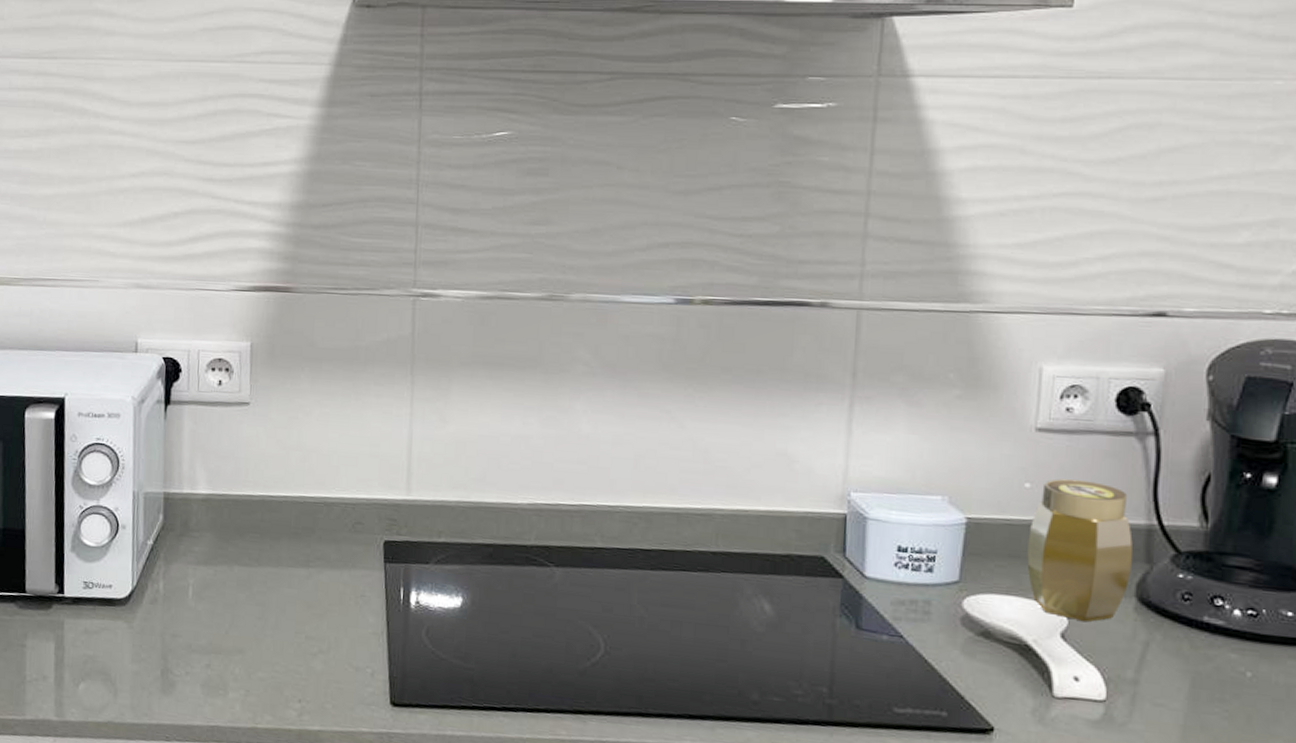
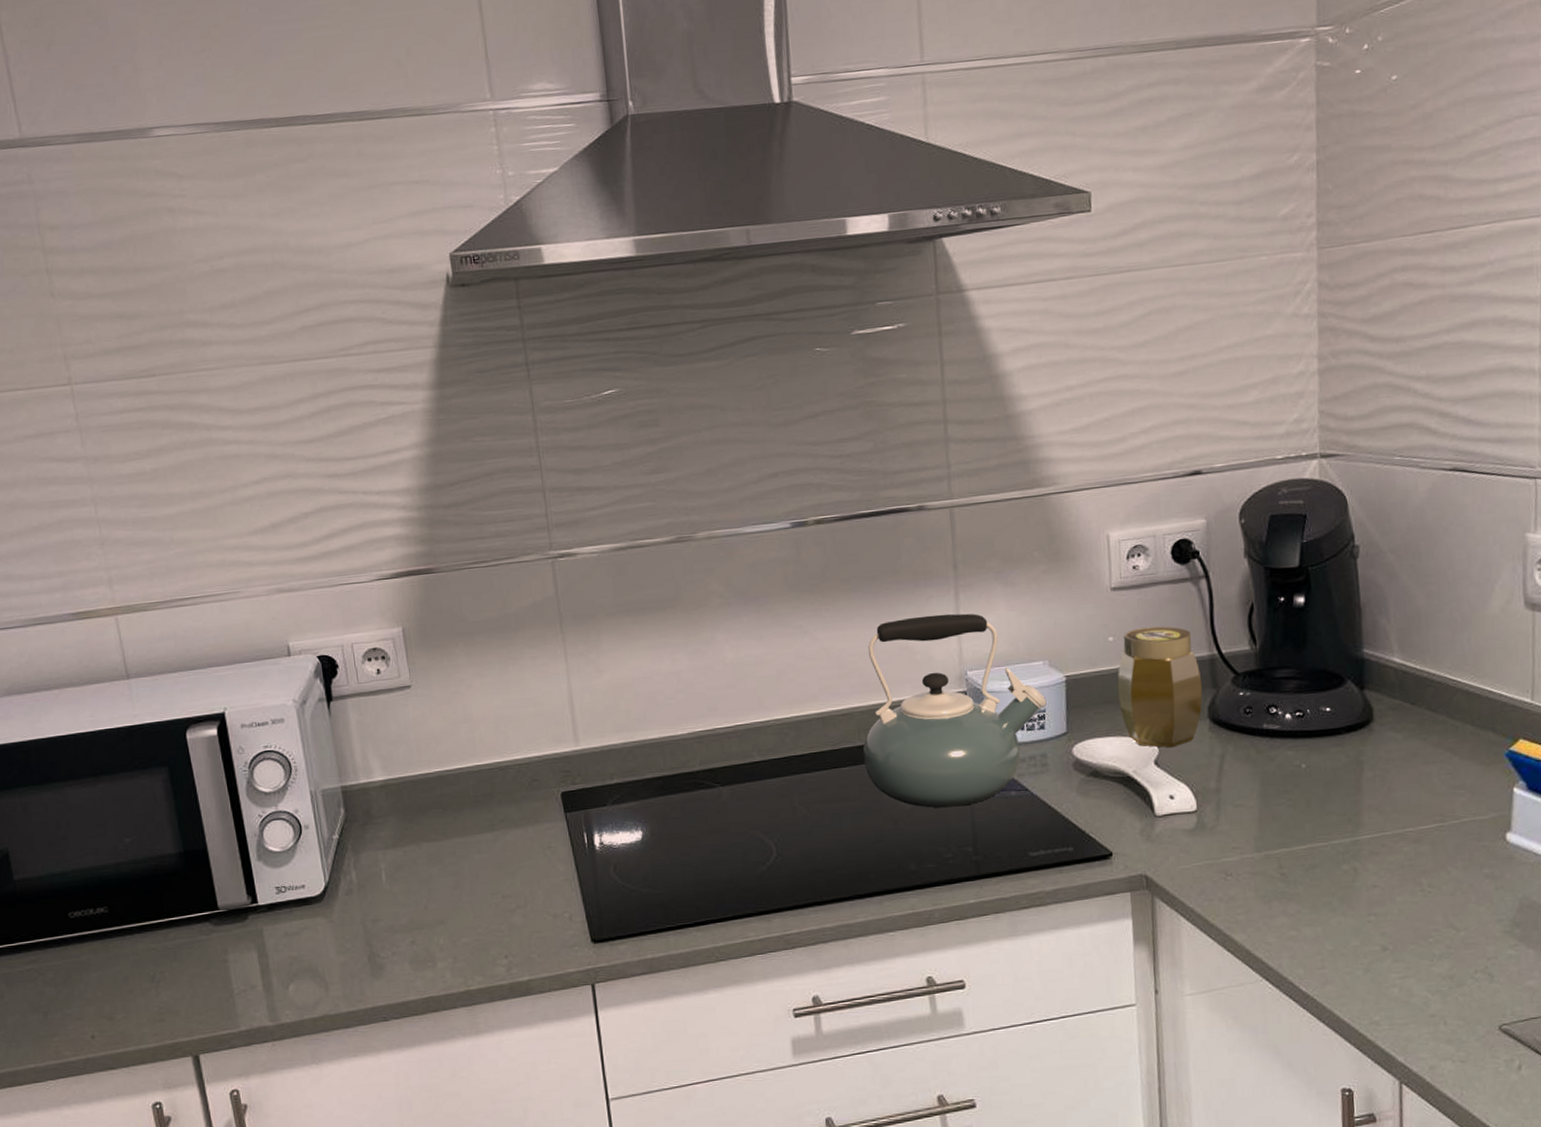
kettle: none [717,422,940,641] -> present [862,613,1047,808]

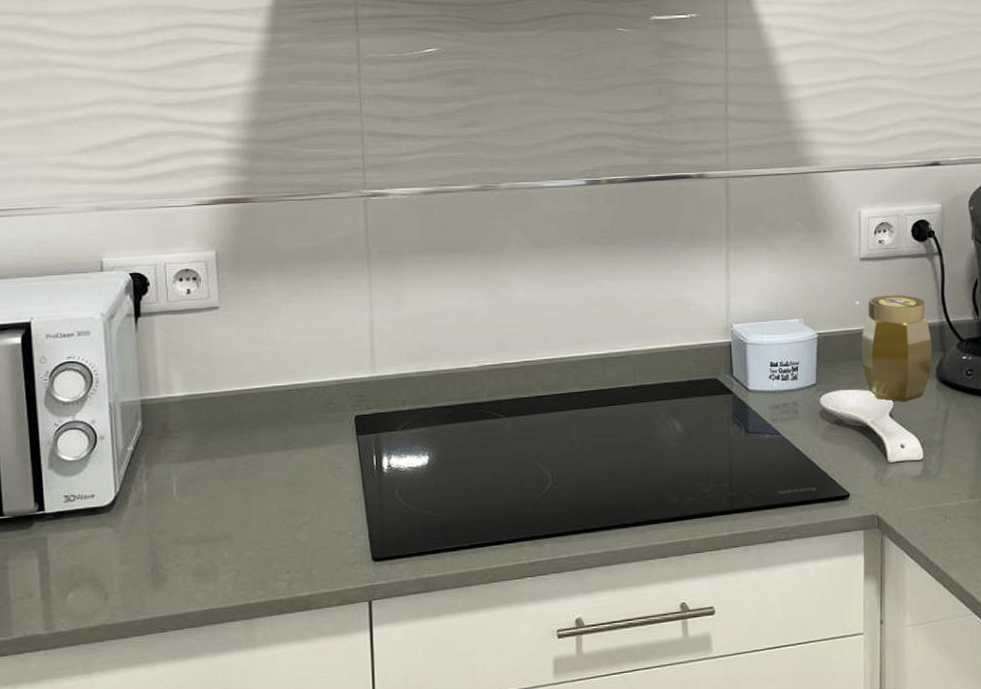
kettle: present [862,613,1047,808] -> none [636,271,800,447]

